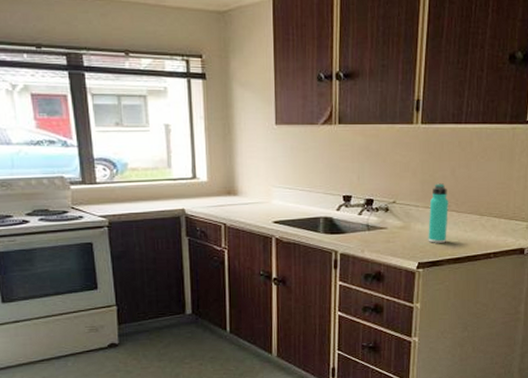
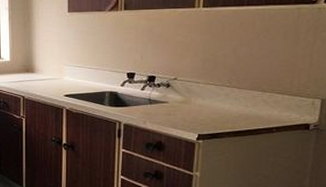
thermos bottle: present [428,183,448,243] -> none [208,61,229,117]

